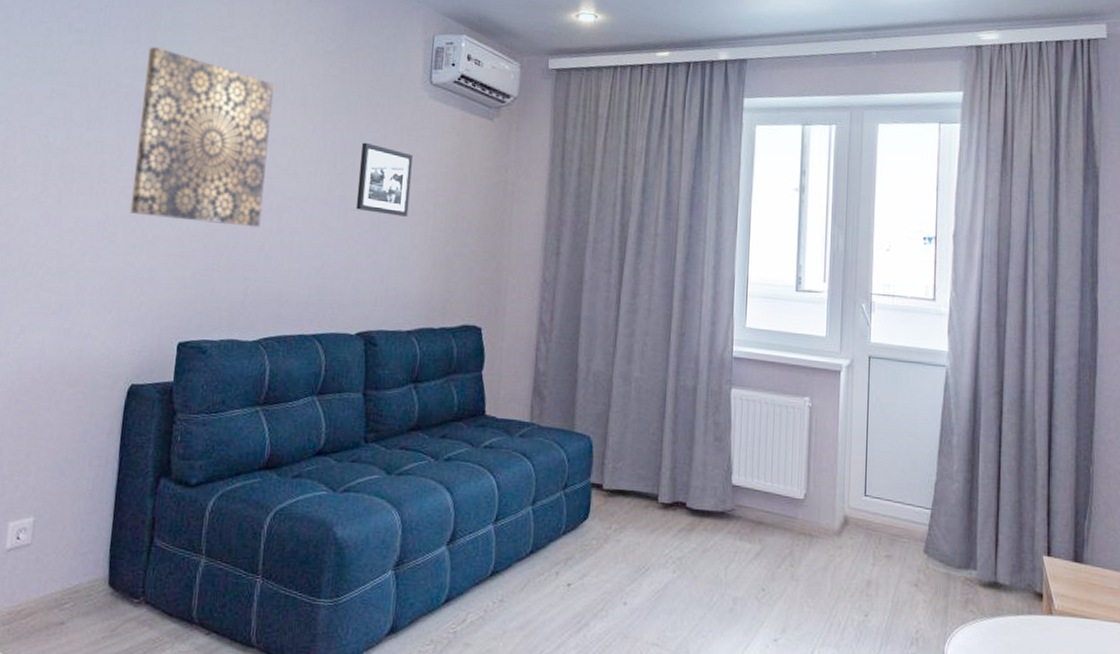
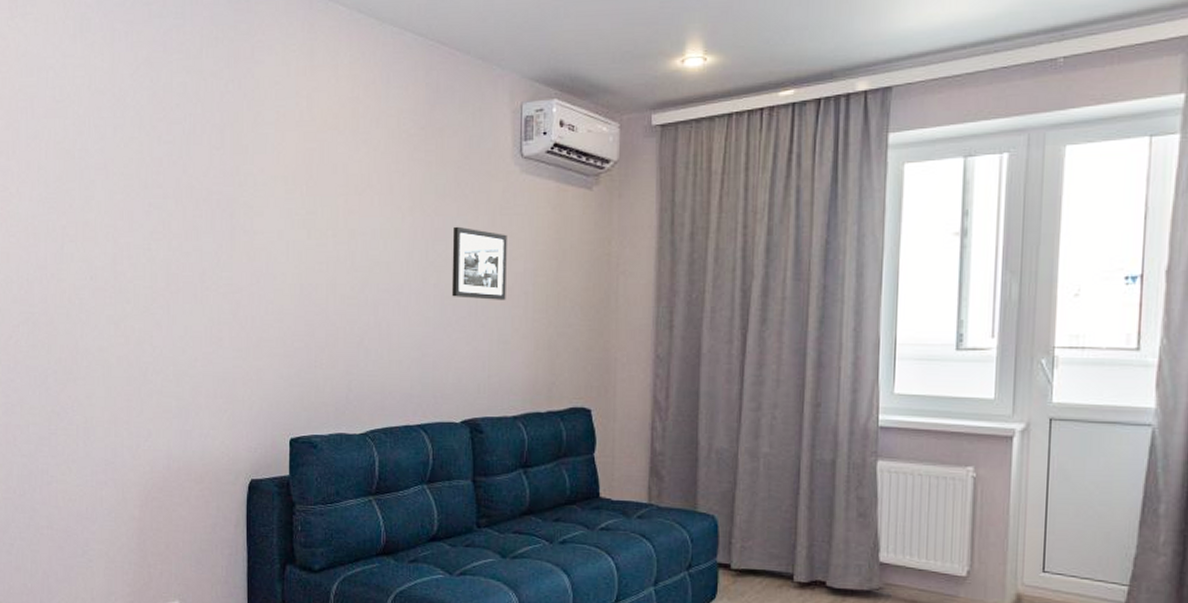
wall art: present [129,47,274,228] -> none [233,151,359,323]

